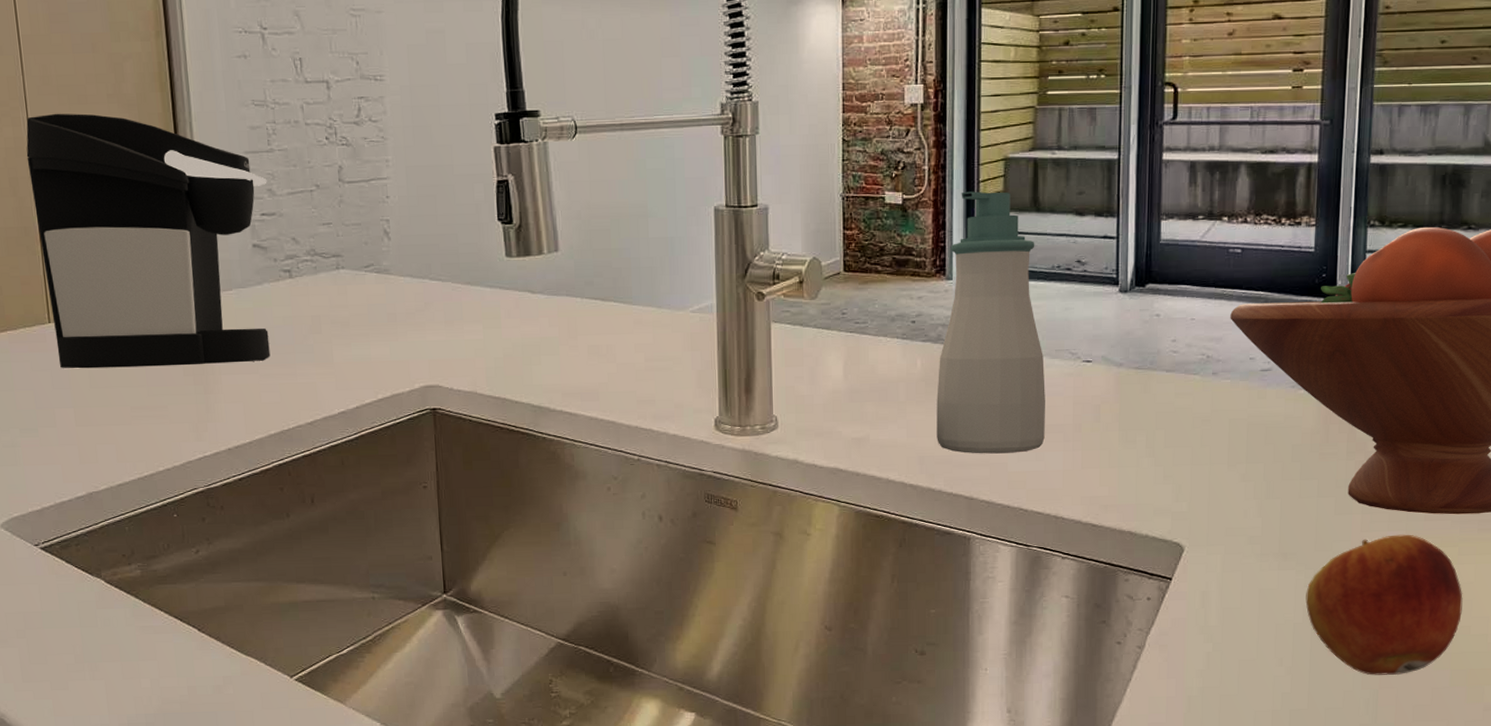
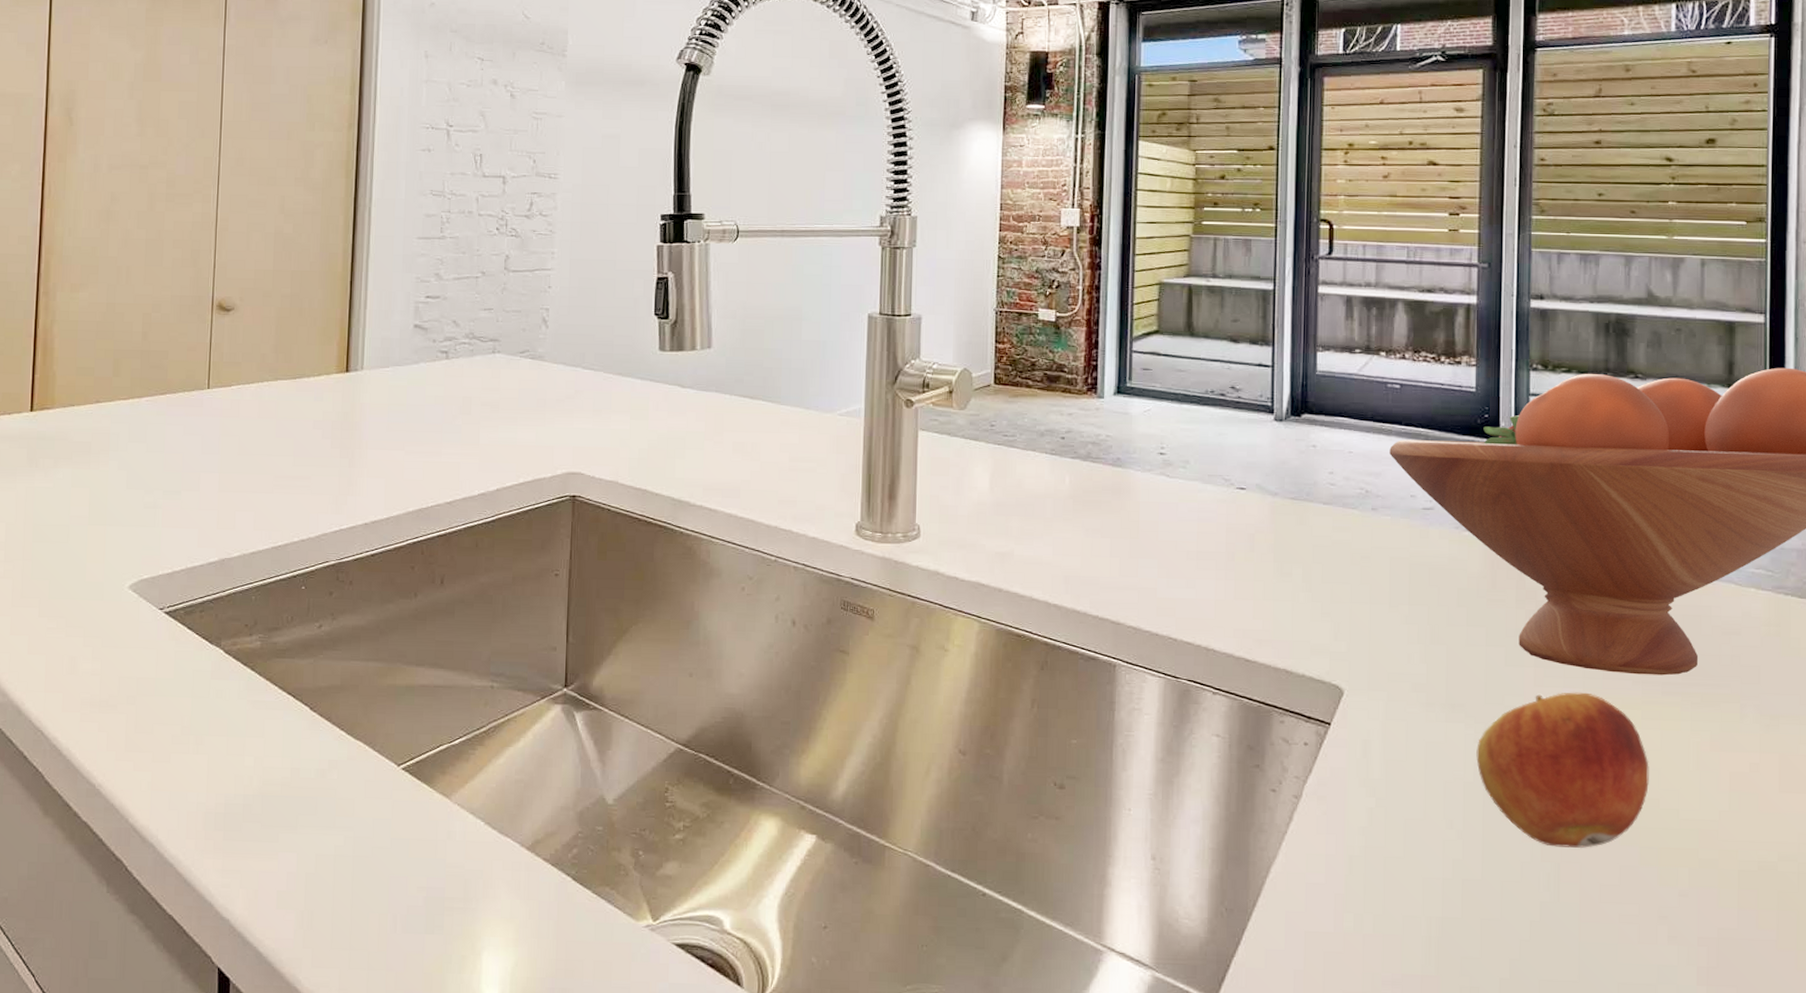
coffee maker: present [26,113,271,369] -> none [211,192,436,439]
soap bottle: present [937,191,1045,454] -> none [1083,313,1197,579]

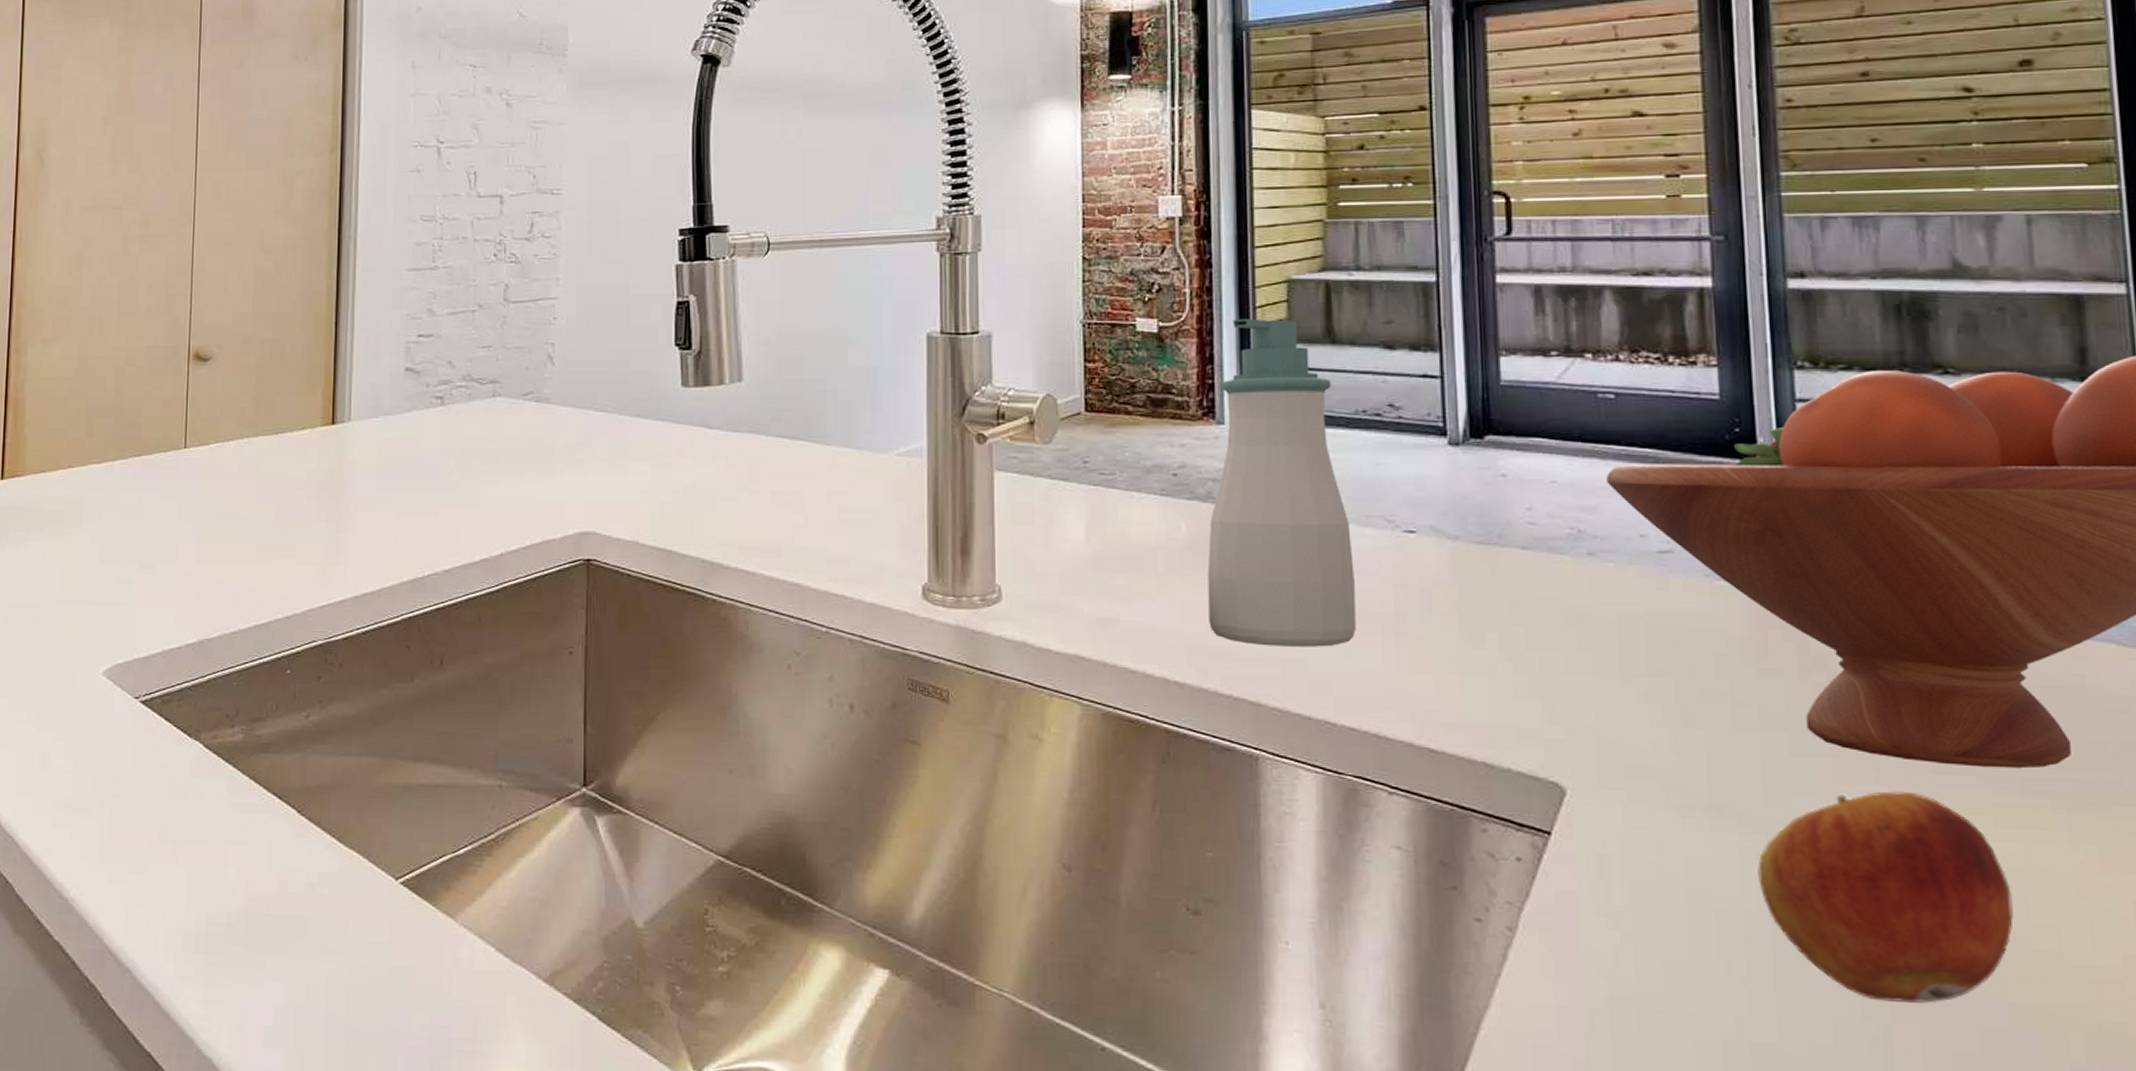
soap bottle: none [1083,313,1197,579] -> present [1207,318,1356,647]

